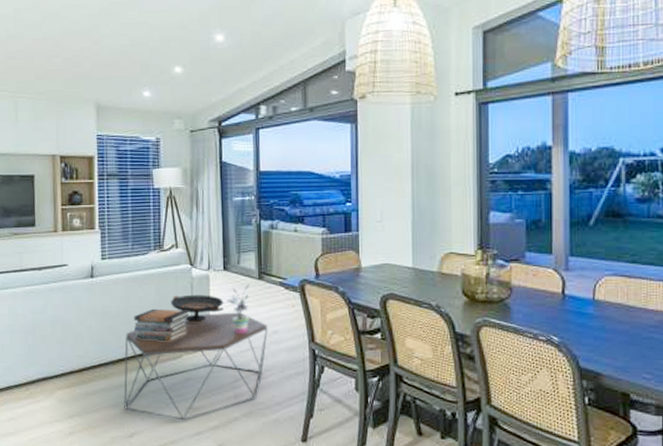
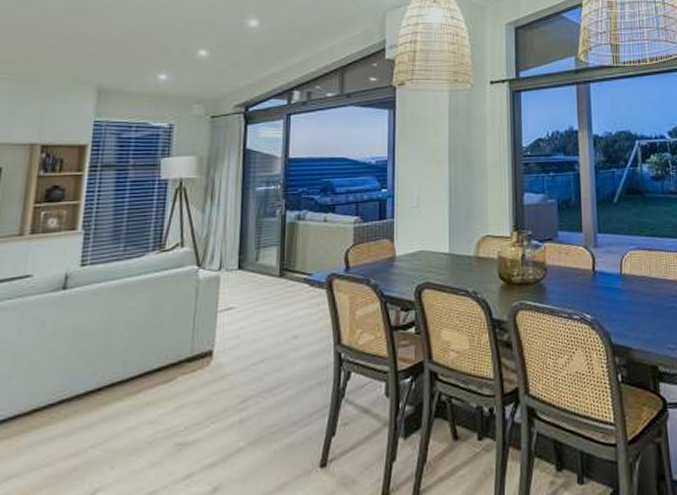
coffee table: present [124,312,268,421] -> none [88,317,287,463]
book stack: present [134,308,189,342] -> none [115,320,190,362]
decorative bowl: present [171,294,224,323] -> none [168,299,235,335]
potted plant: present [227,284,250,333] -> none [240,284,268,343]

